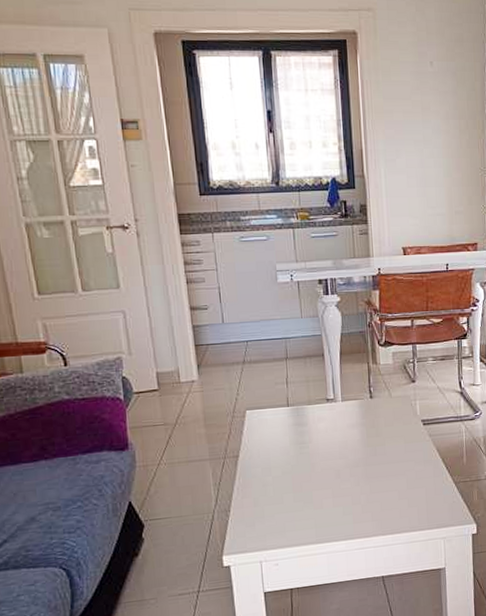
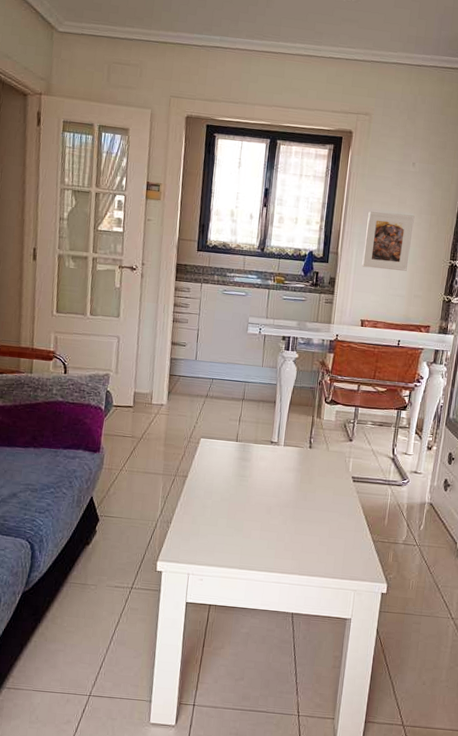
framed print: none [390,122,443,188] -> present [362,211,415,271]

